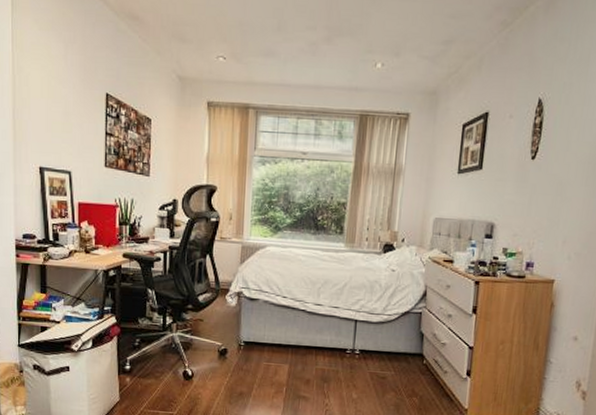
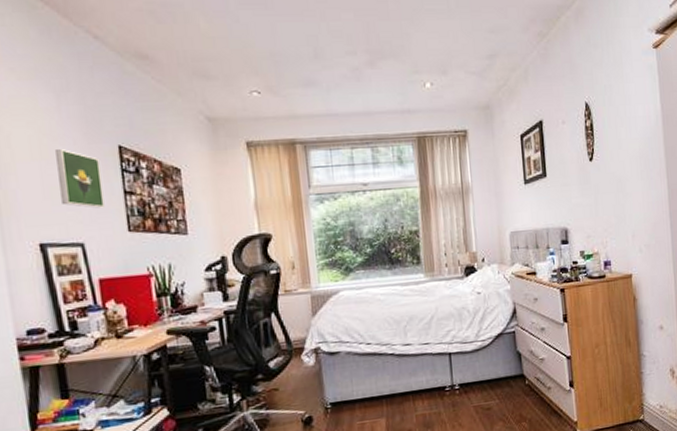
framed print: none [59,91,90,144] -> present [55,149,105,208]

